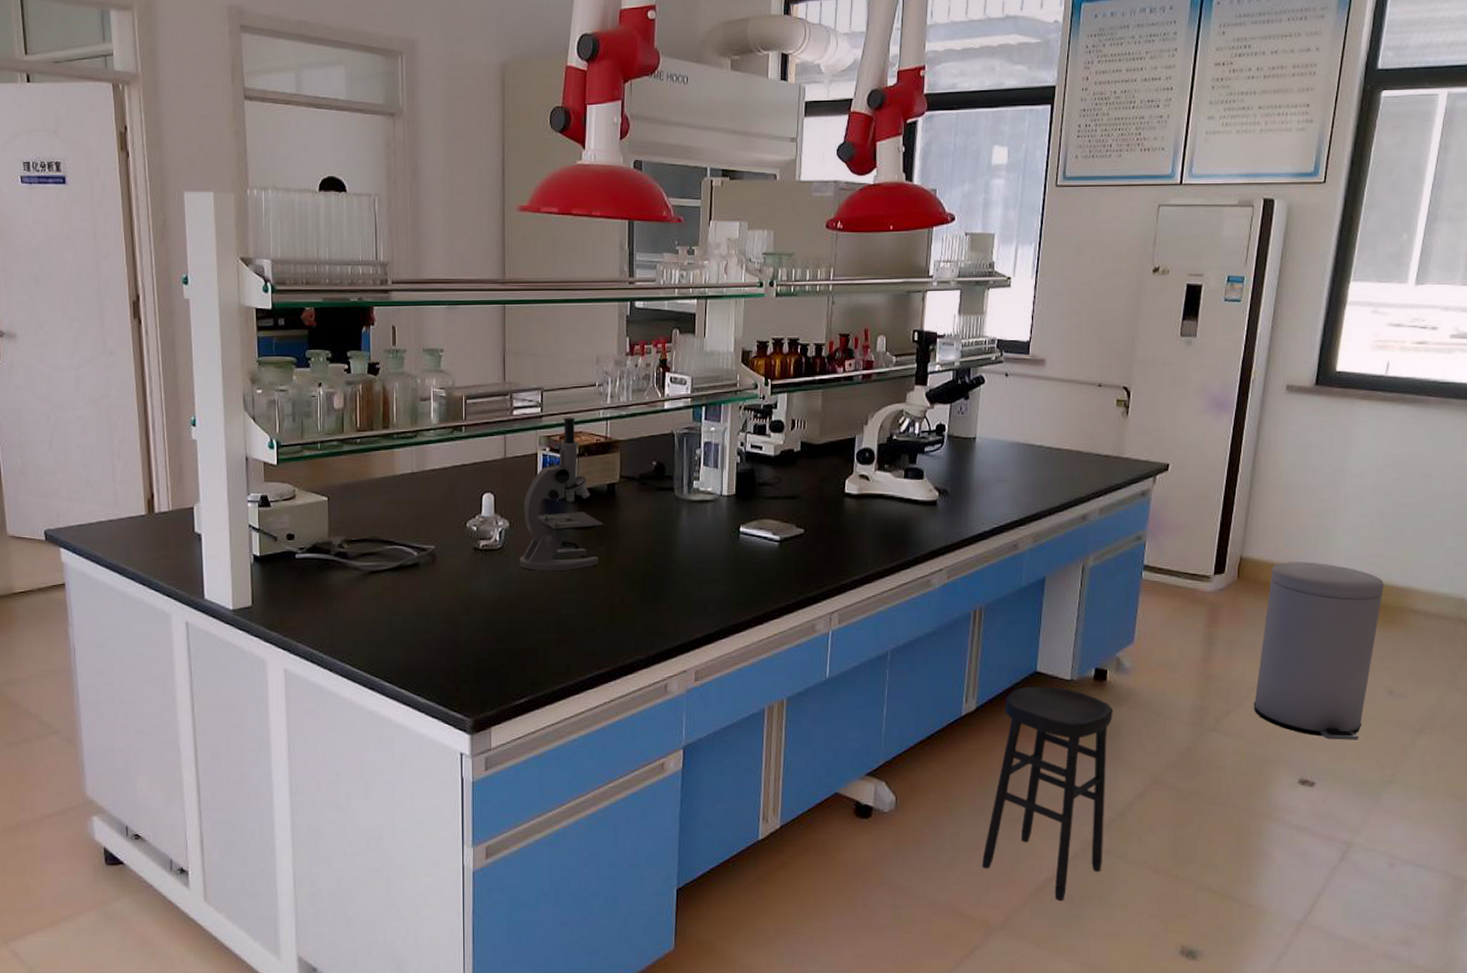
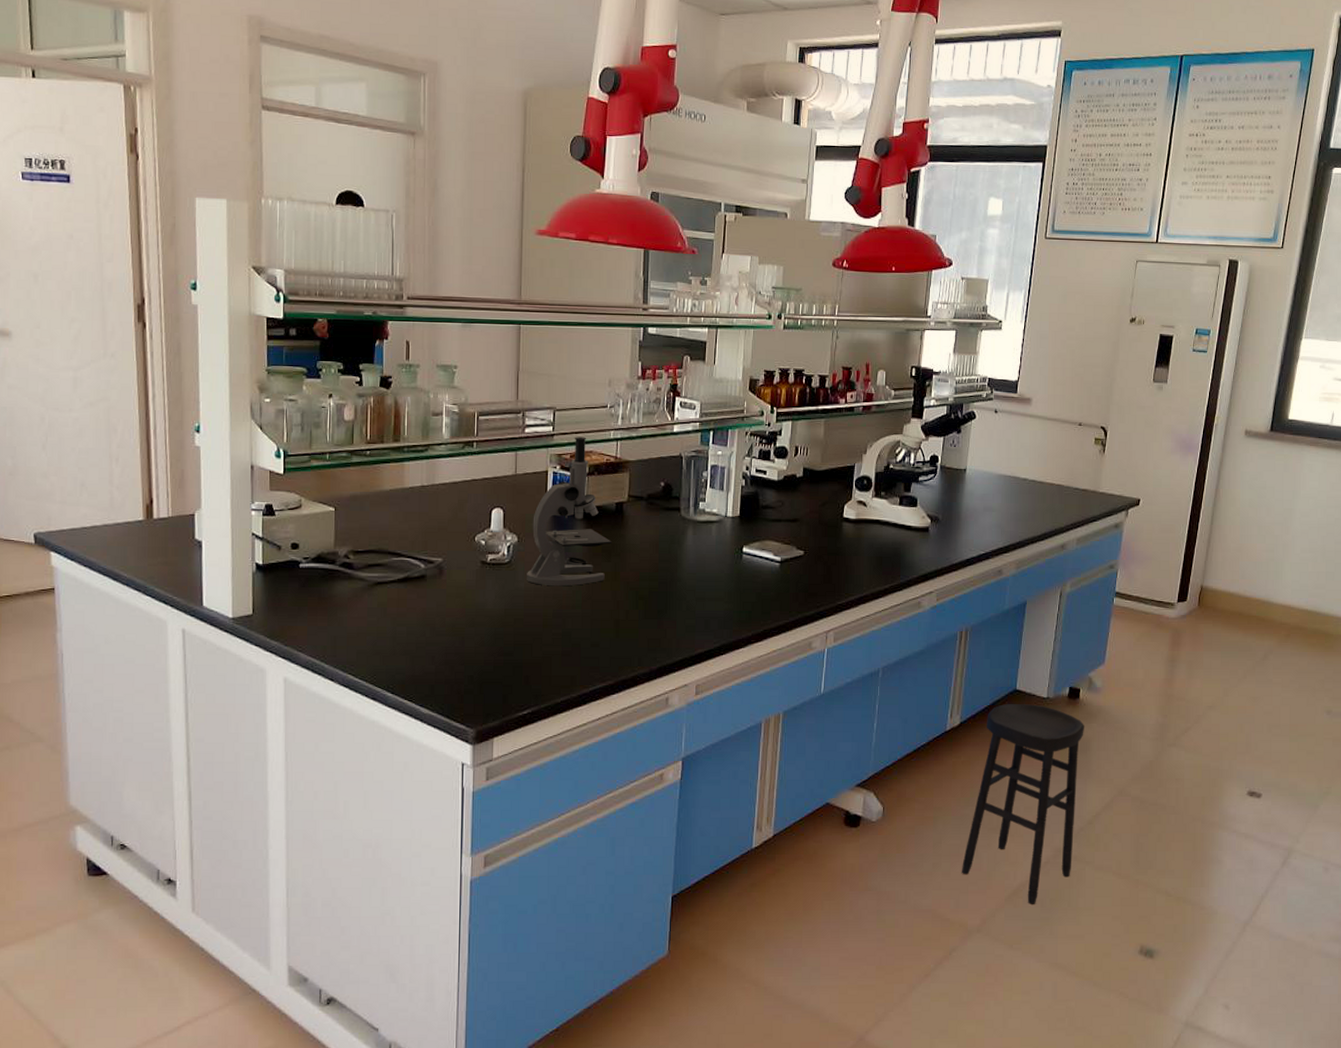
pedal bin: present [1253,562,1384,740] -> none [1209,592,1325,756]

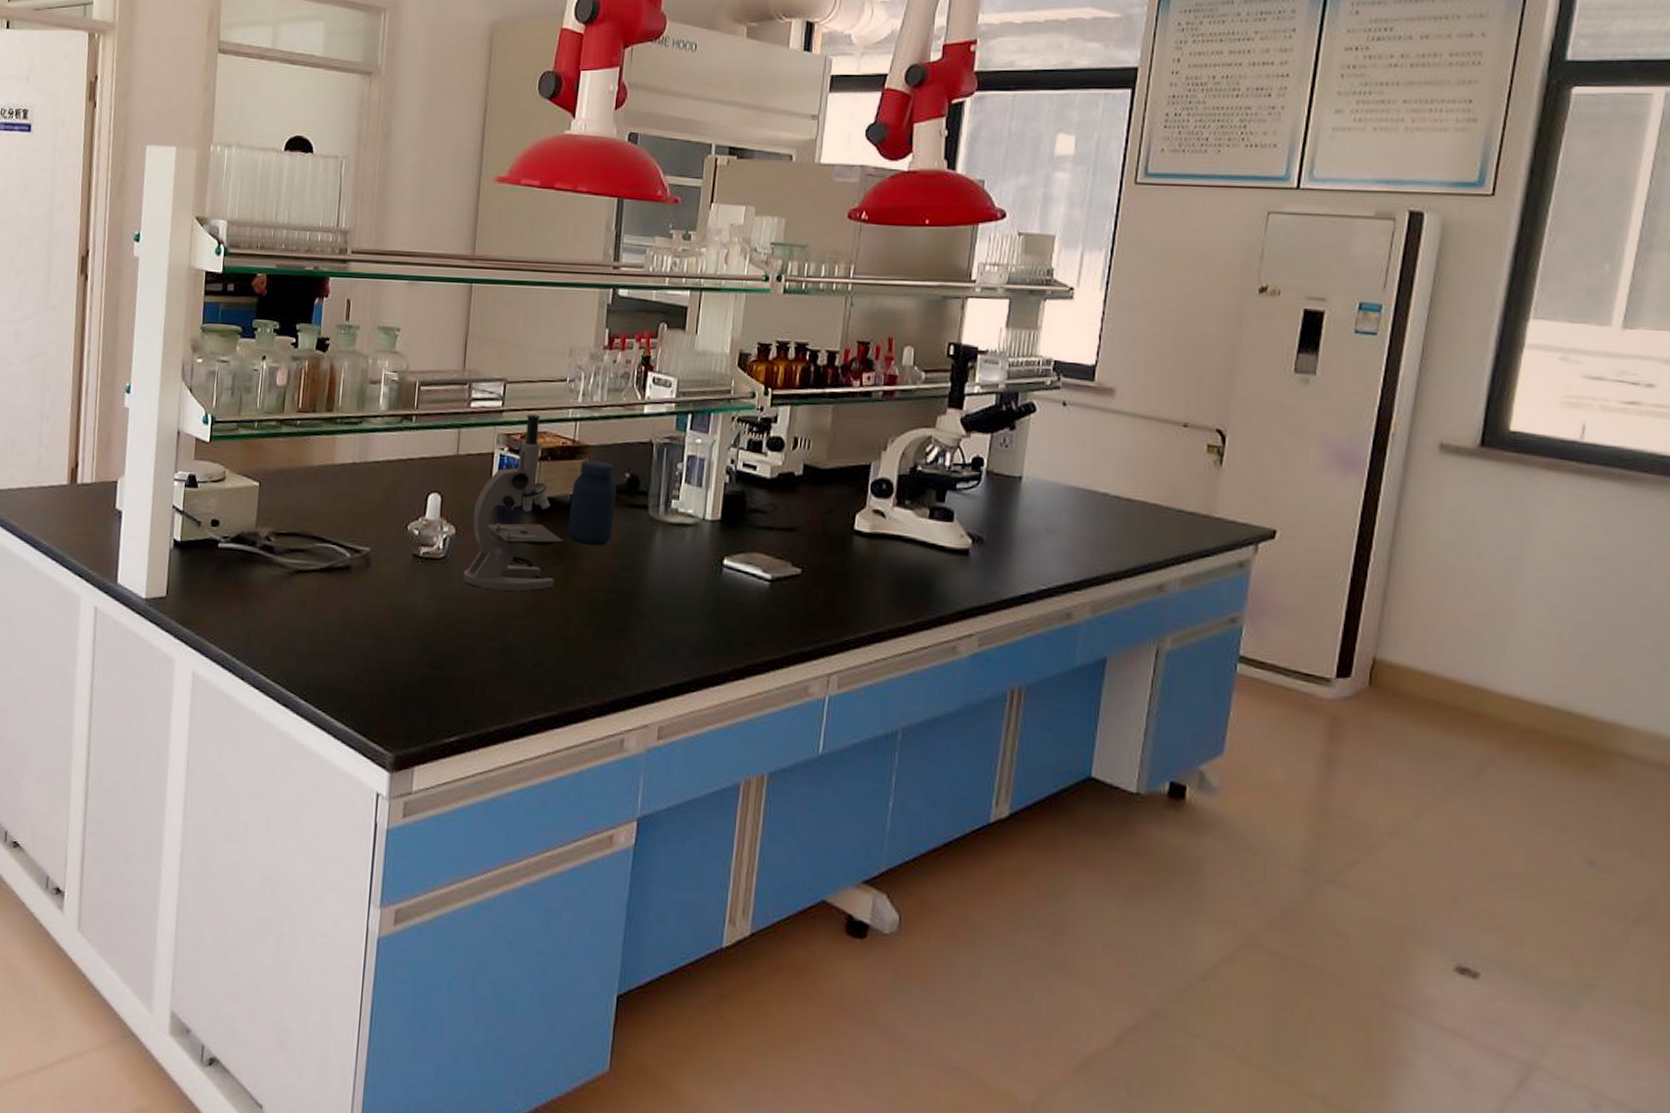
jar: none [615,473,654,544] -> present [568,460,617,546]
stool: present [962,704,1085,904] -> none [1010,795,1194,1085]

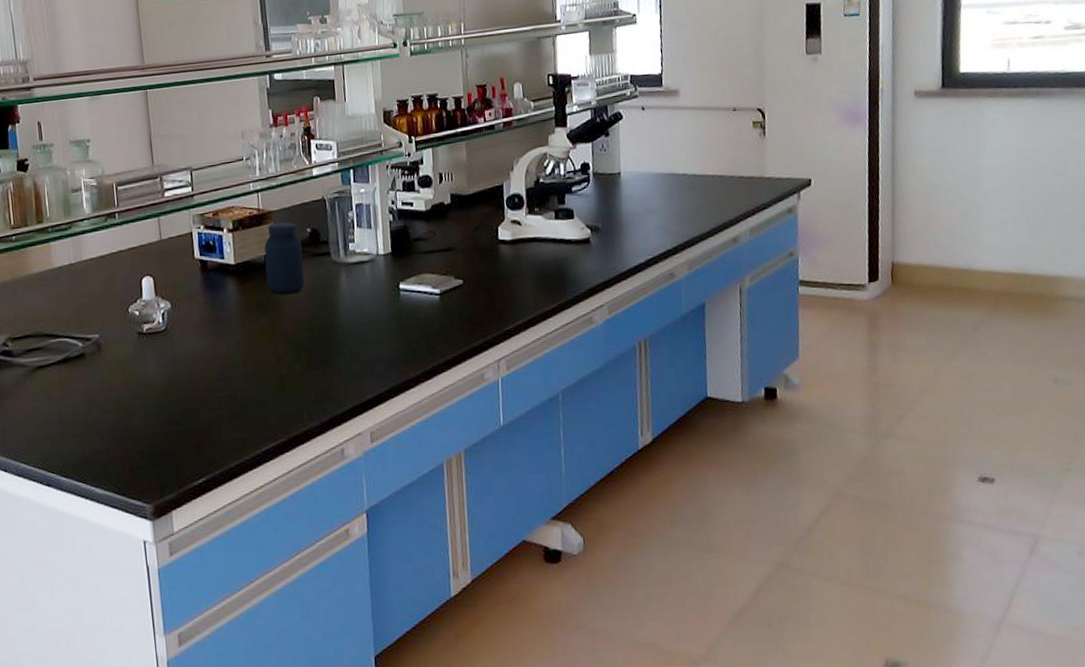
microscope: present [463,414,565,591] -> none [183,193,266,350]

